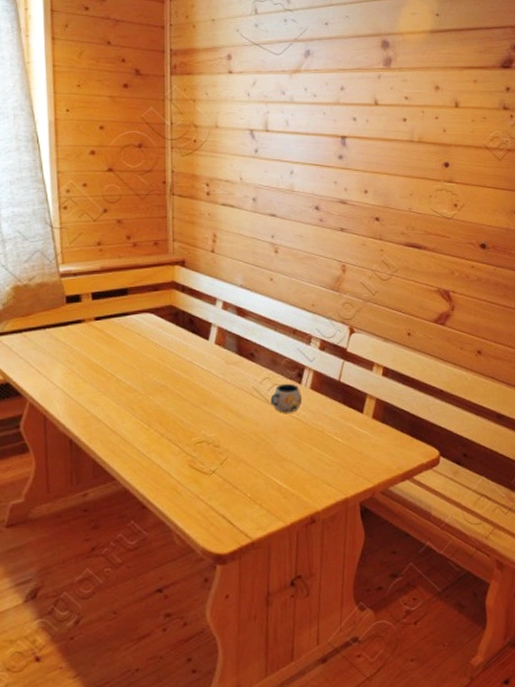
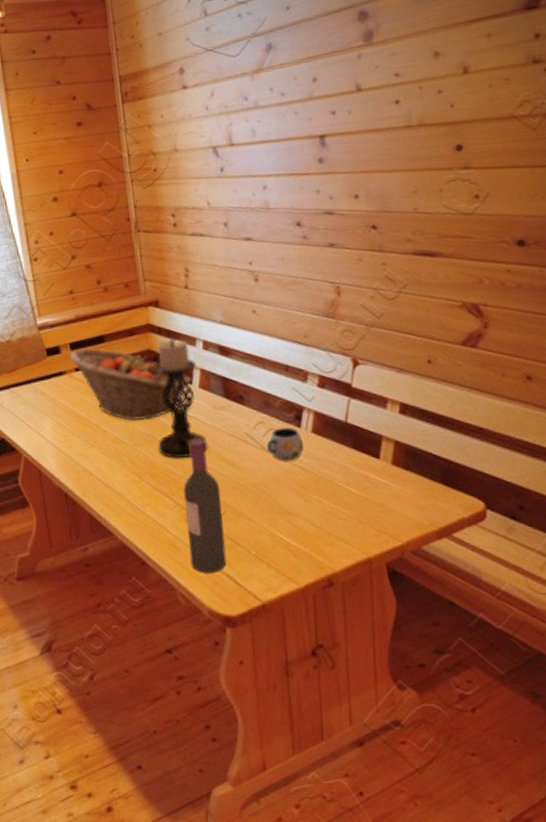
fruit basket: none [91,299,209,371] -> present [70,348,192,421]
candle holder: none [170,297,217,409] -> present [154,339,208,460]
wine bottle: none [189,391,225,515] -> present [183,439,227,573]

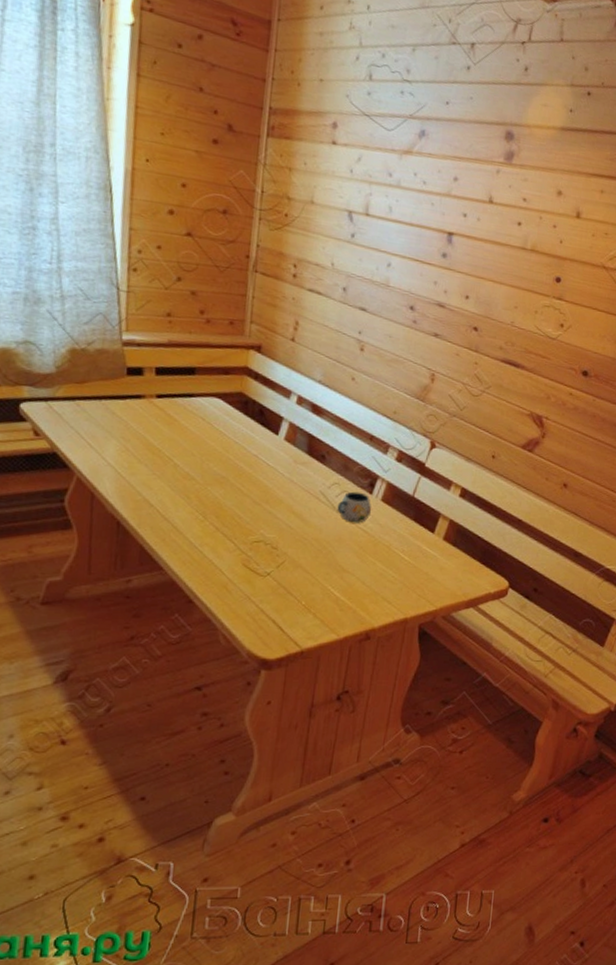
fruit basket: present [70,348,192,421] -> none [153,376,279,461]
candle holder: present [154,339,208,460] -> none [229,387,286,505]
wine bottle: present [183,439,227,573] -> none [239,488,284,618]

